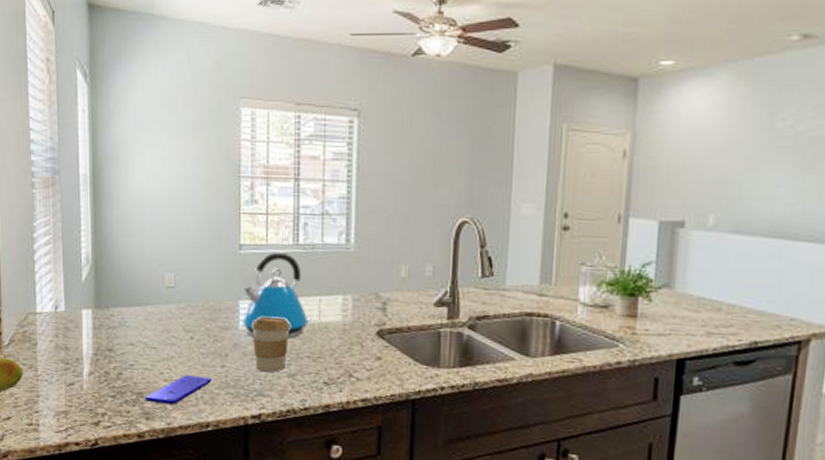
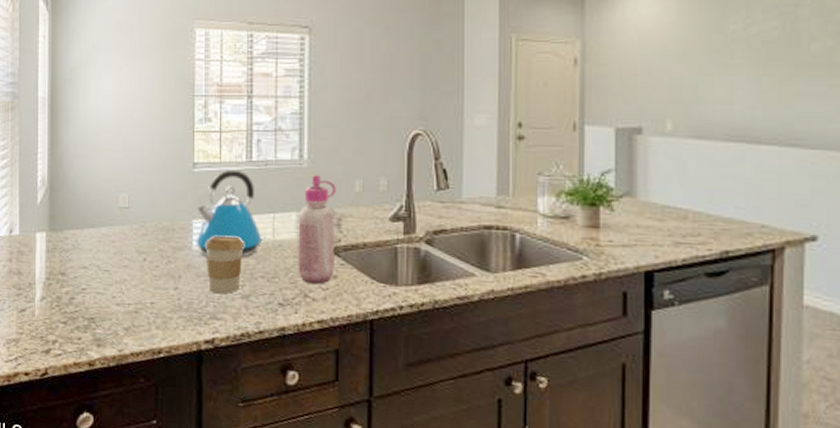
smartphone: present [145,375,213,404] -> none [96,298,165,330]
glue bottle: none [343,258,382,365] -> present [298,173,336,285]

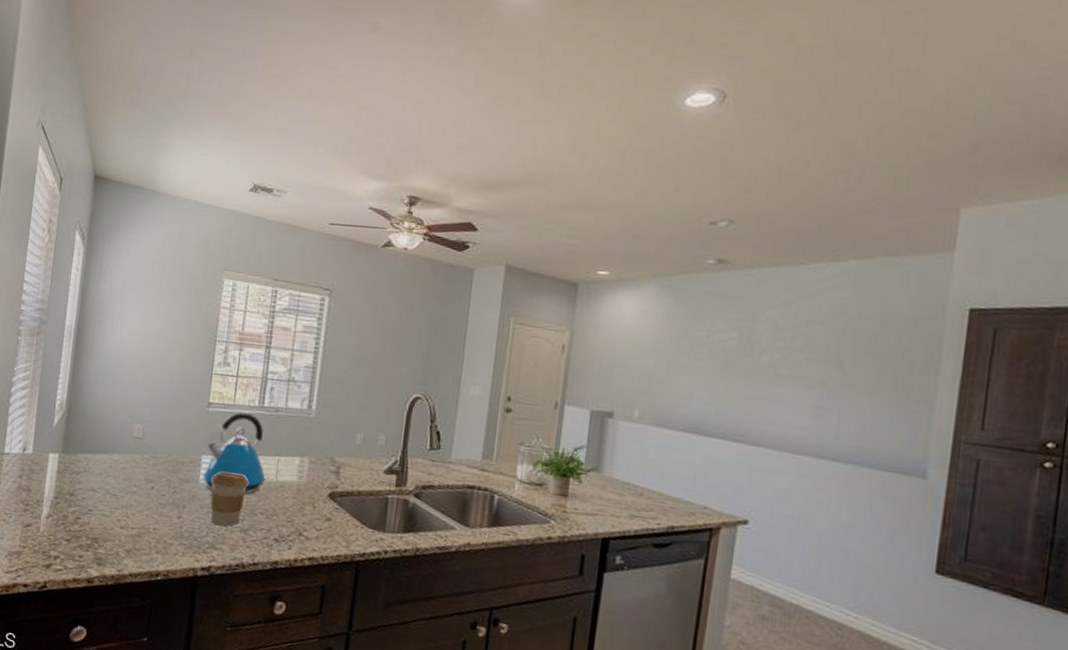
glue bottle: present [298,173,336,285] -> none [295,424,339,525]

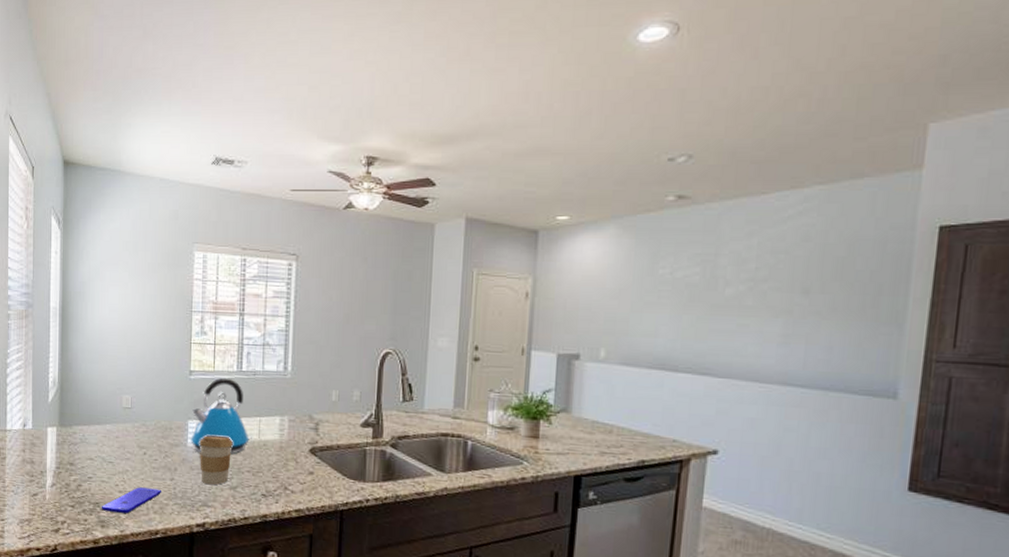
smartphone: none [99,523,168,552] -> present [101,487,162,514]

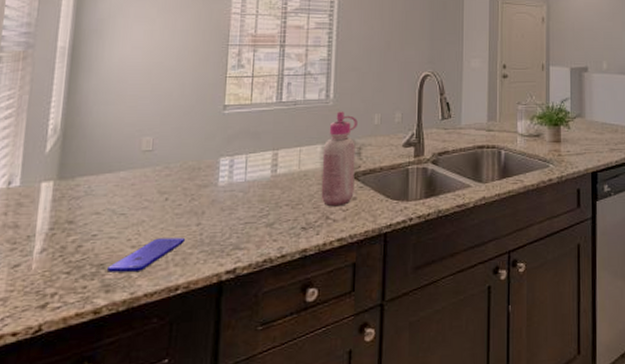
kettle: present [190,377,252,455] -> none [222,110,292,192]
coffee cup: present [199,435,233,486] -> none [232,170,270,225]
glue bottle: none [279,384,315,479] -> present [321,110,358,207]

